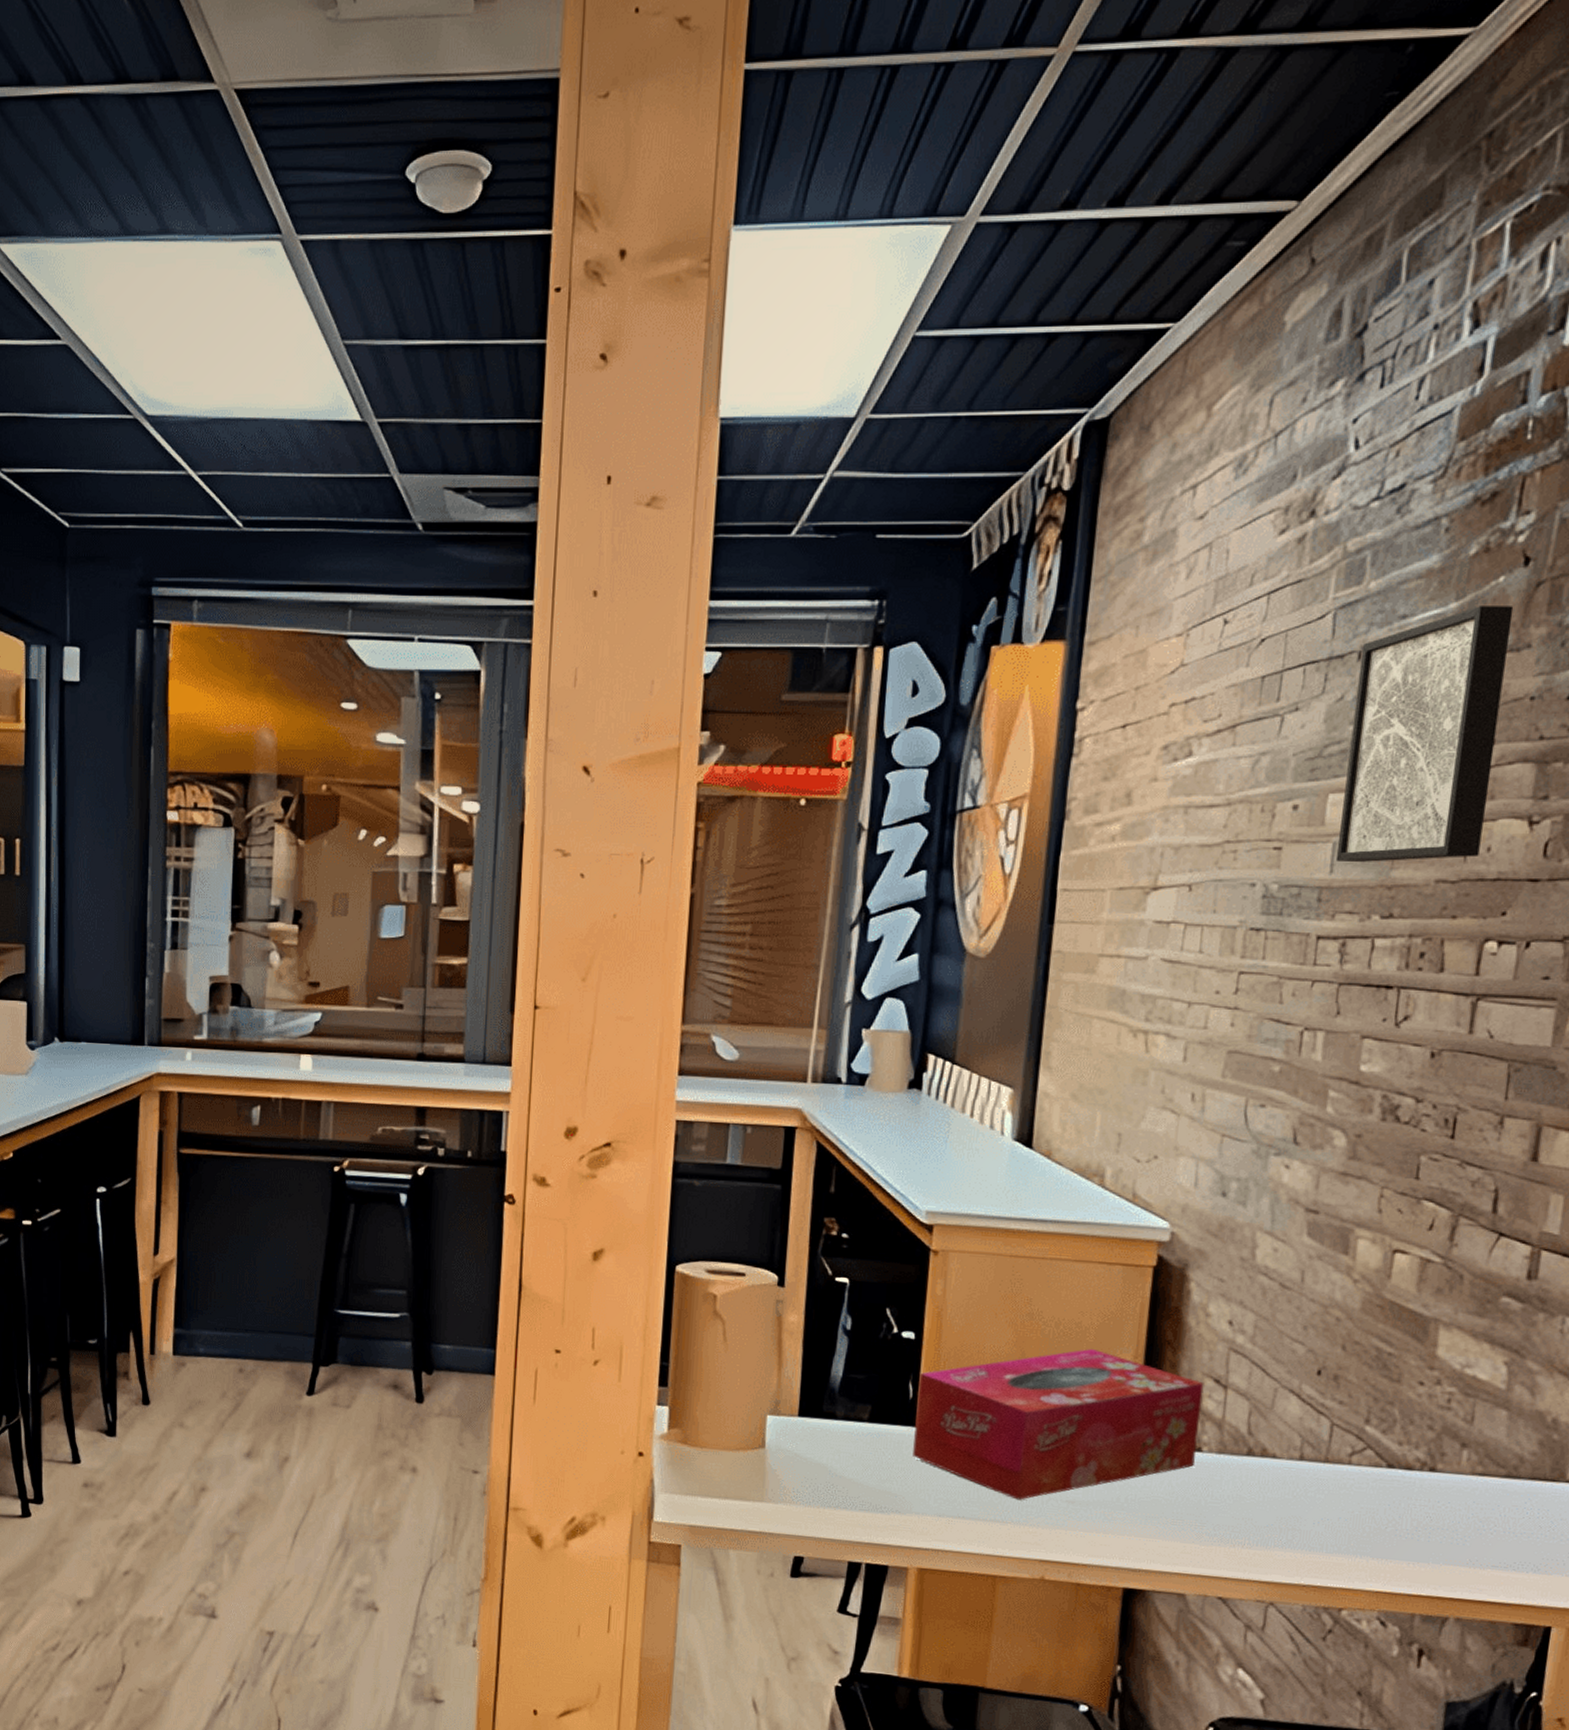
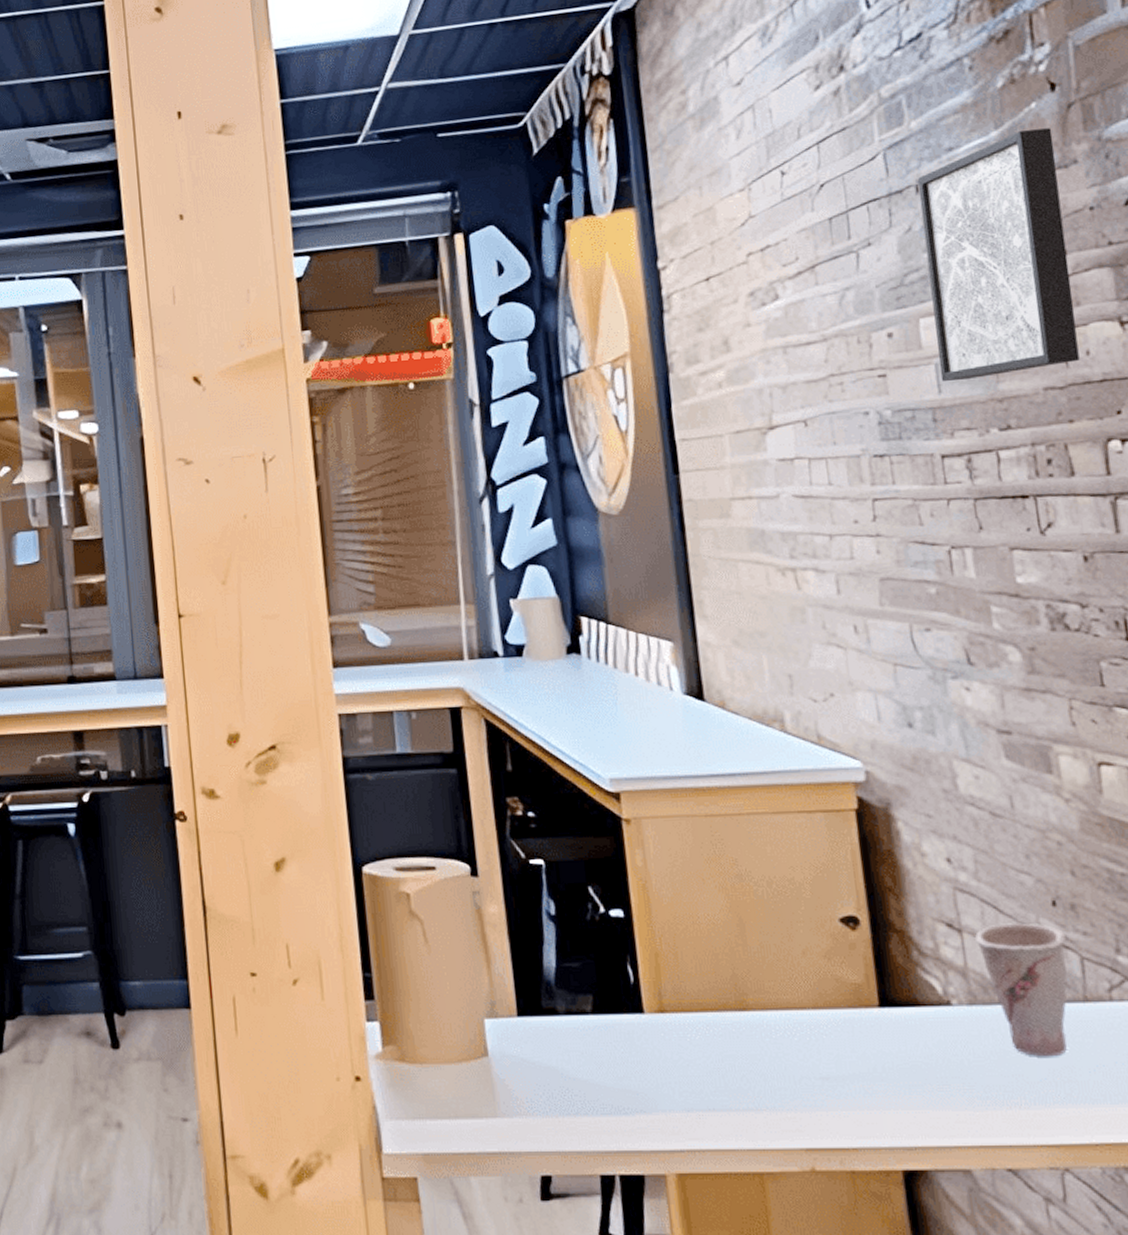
tissue box: present [913,1348,1204,1500] -> none [636,905,947,1083]
cup: none [1237,1385,1324,1507] -> present [974,923,1068,1057]

